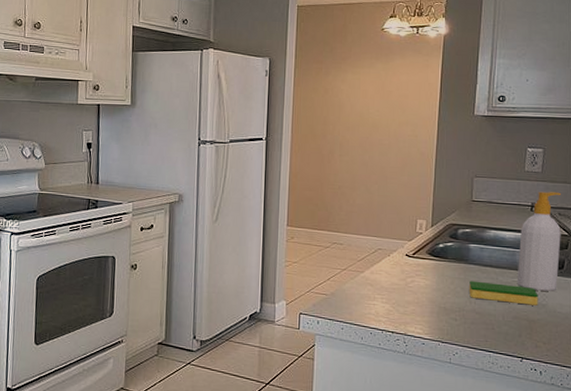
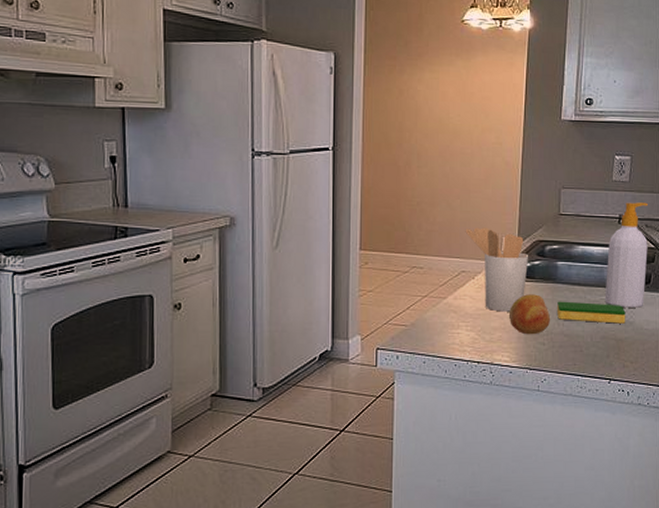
utensil holder: none [382,210,442,288] -> present [465,227,529,312]
fruit: none [422,273,462,311] -> present [508,294,550,335]

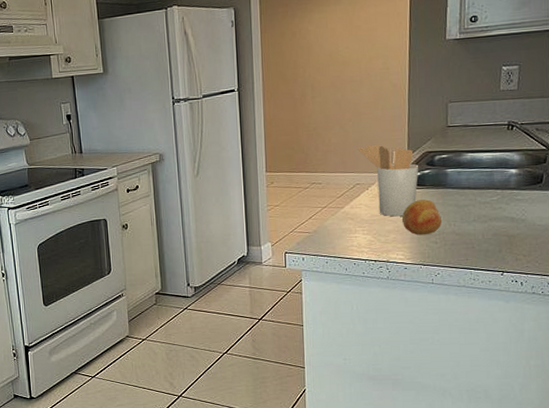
dish sponge: present [556,301,626,324] -> none [447,204,518,222]
soap bottle: present [604,202,648,308] -> none [495,107,539,207]

